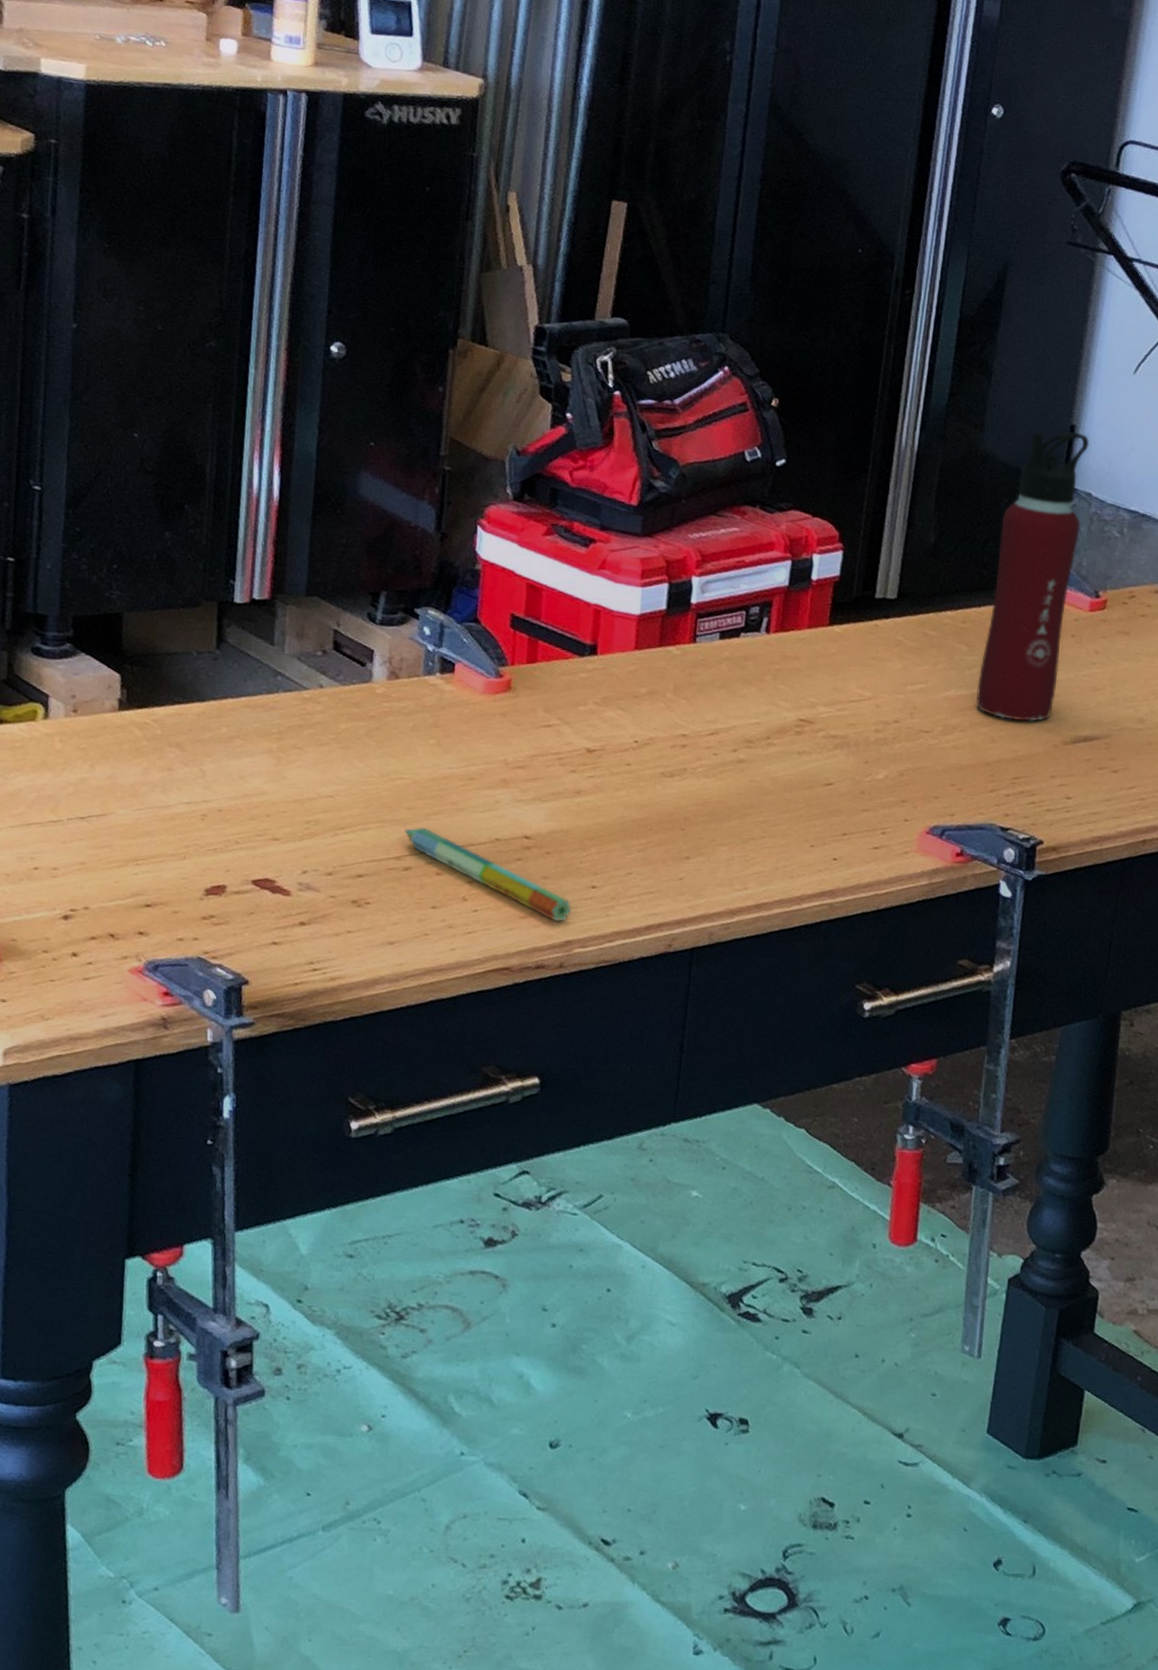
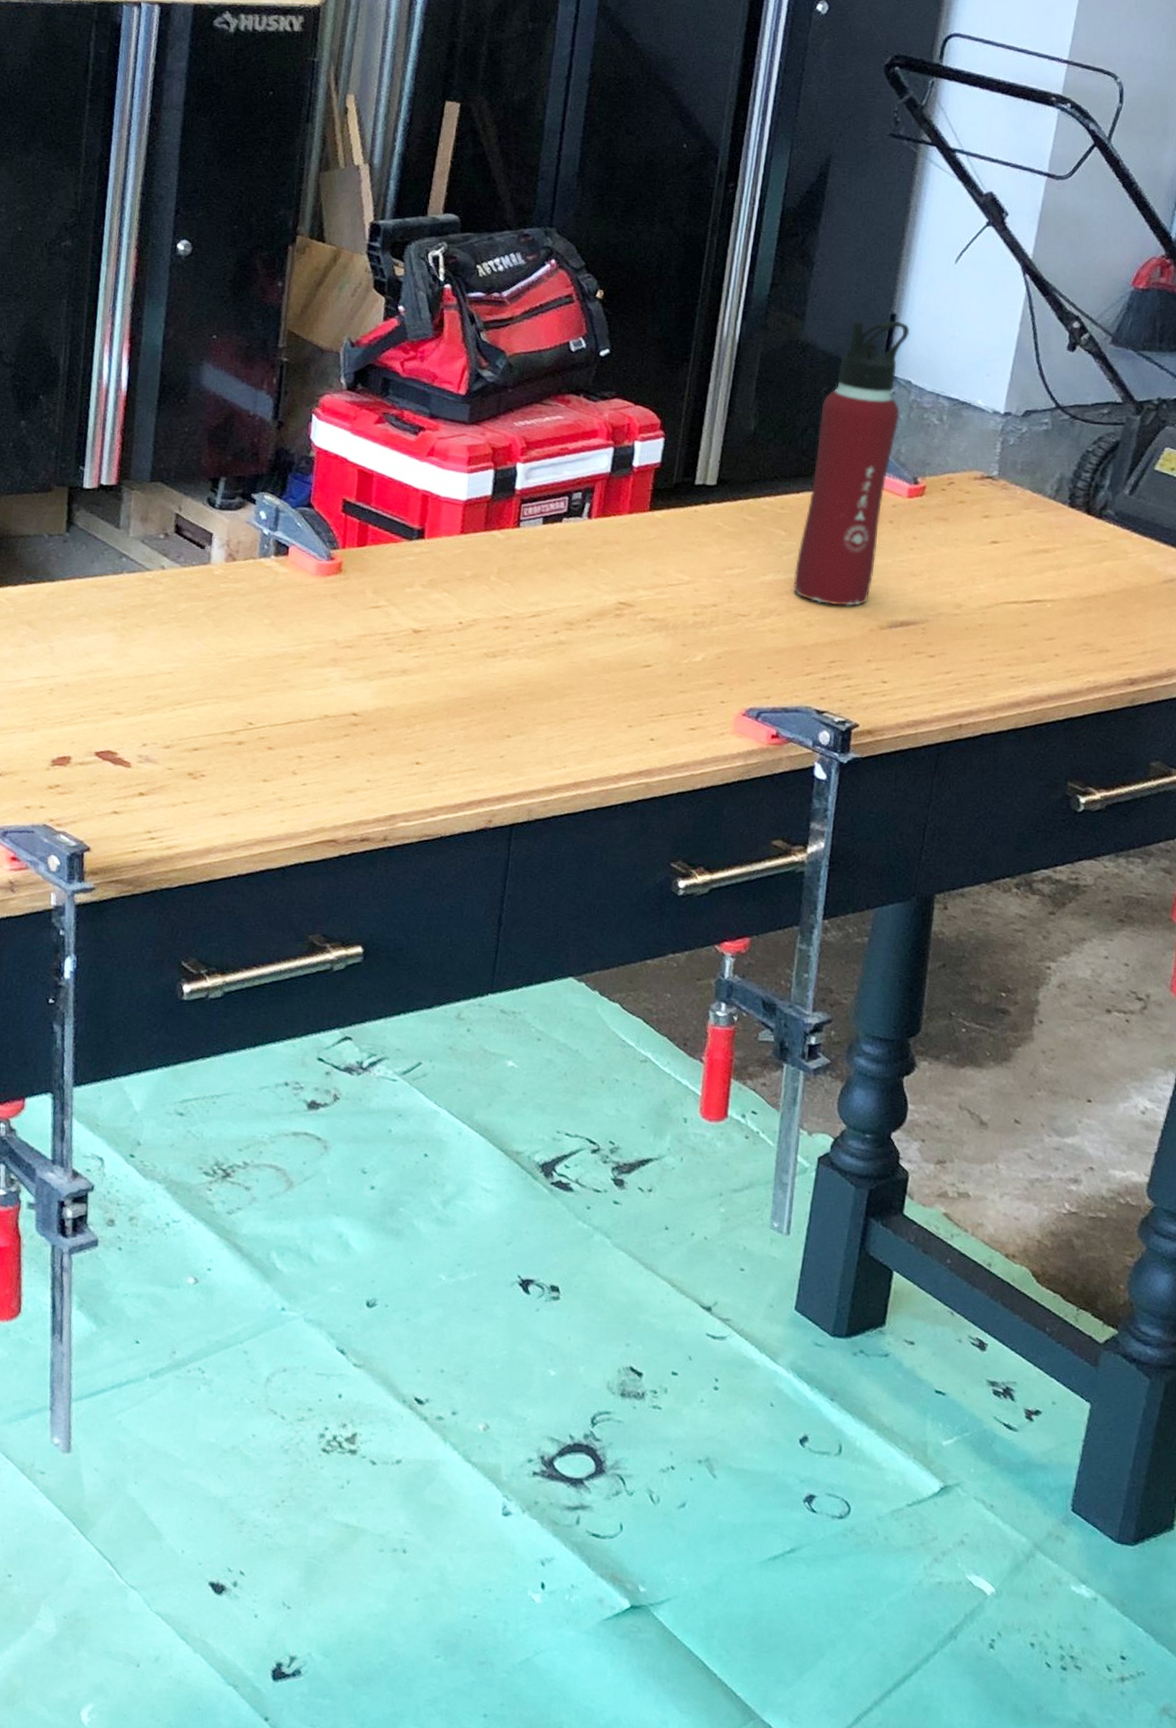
pencil: present [404,827,572,922] -> none [239,703,396,797]

